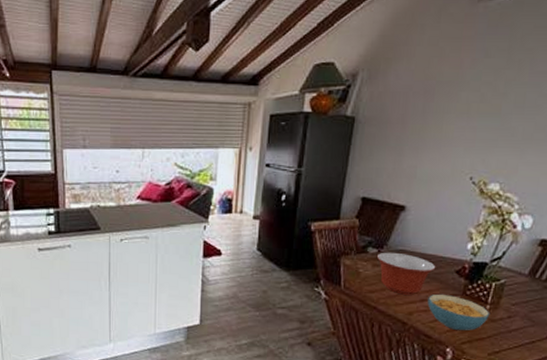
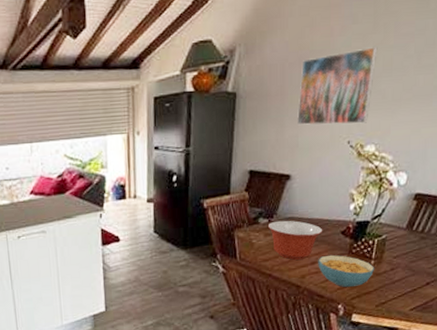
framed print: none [416,83,510,160] -> present [296,47,378,125]

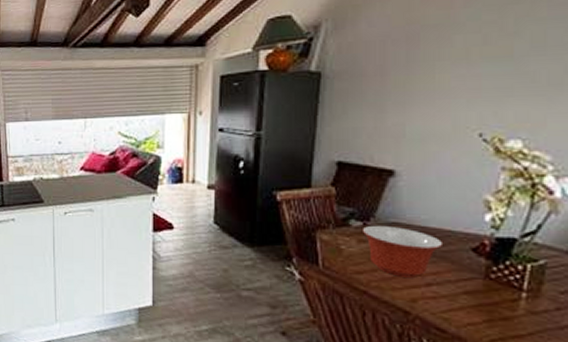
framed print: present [296,47,378,125] -> none [402,19,522,113]
cereal bowl: present [318,254,375,288] -> none [436,277,529,325]

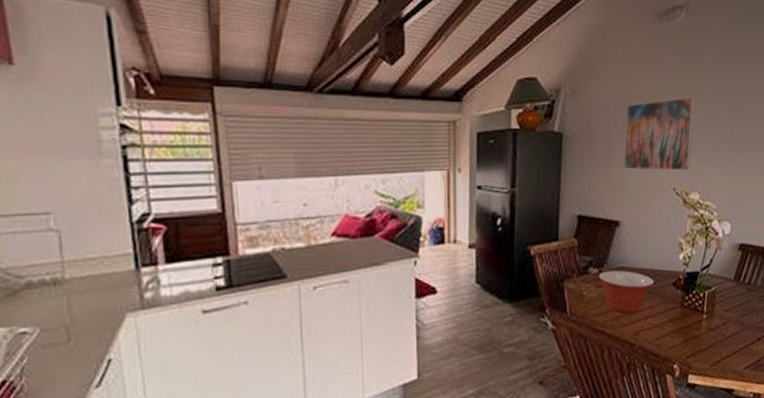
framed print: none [402,19,522,113] -> present [623,97,695,171]

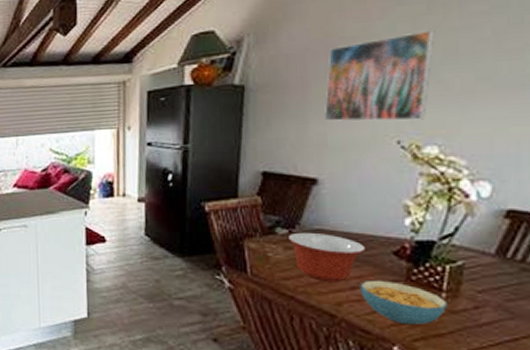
cereal bowl: none [651,308,708,345] -> present [360,280,448,325]

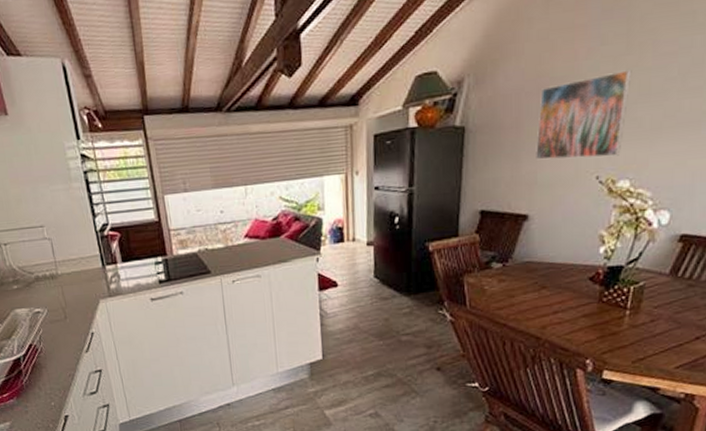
mixing bowl: present [287,232,366,282] -> none [501,265,567,309]
cereal bowl: present [360,280,448,325] -> none [561,303,631,341]

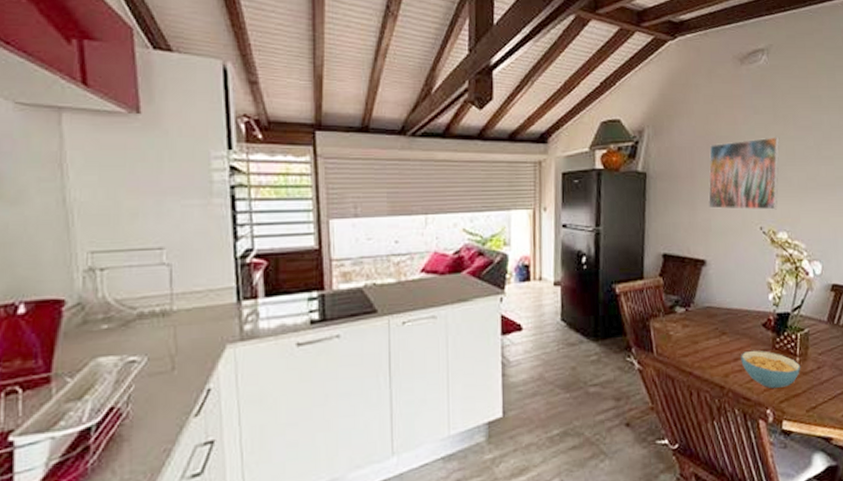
cereal bowl: none [561,303,631,341] -> present [741,350,801,389]

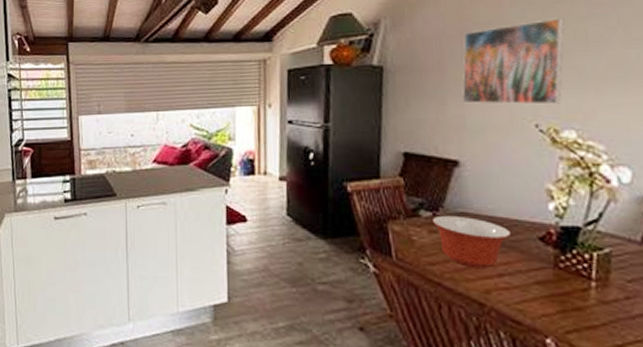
mixing bowl: none [685,310,744,356] -> present [431,215,512,268]
cereal bowl: present [741,350,801,389] -> none [508,266,599,316]

